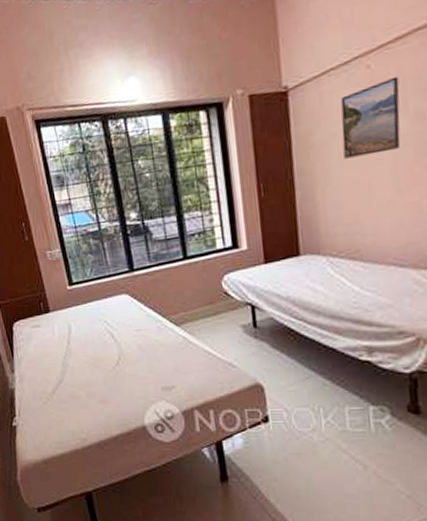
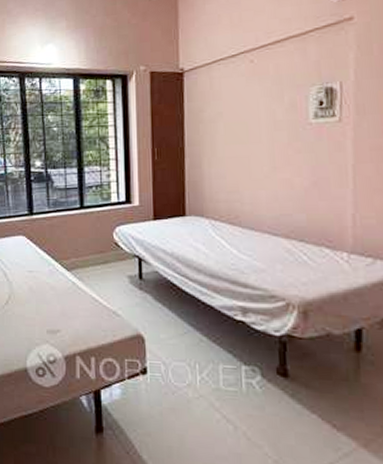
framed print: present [340,76,401,159] -> none [227,72,277,135]

